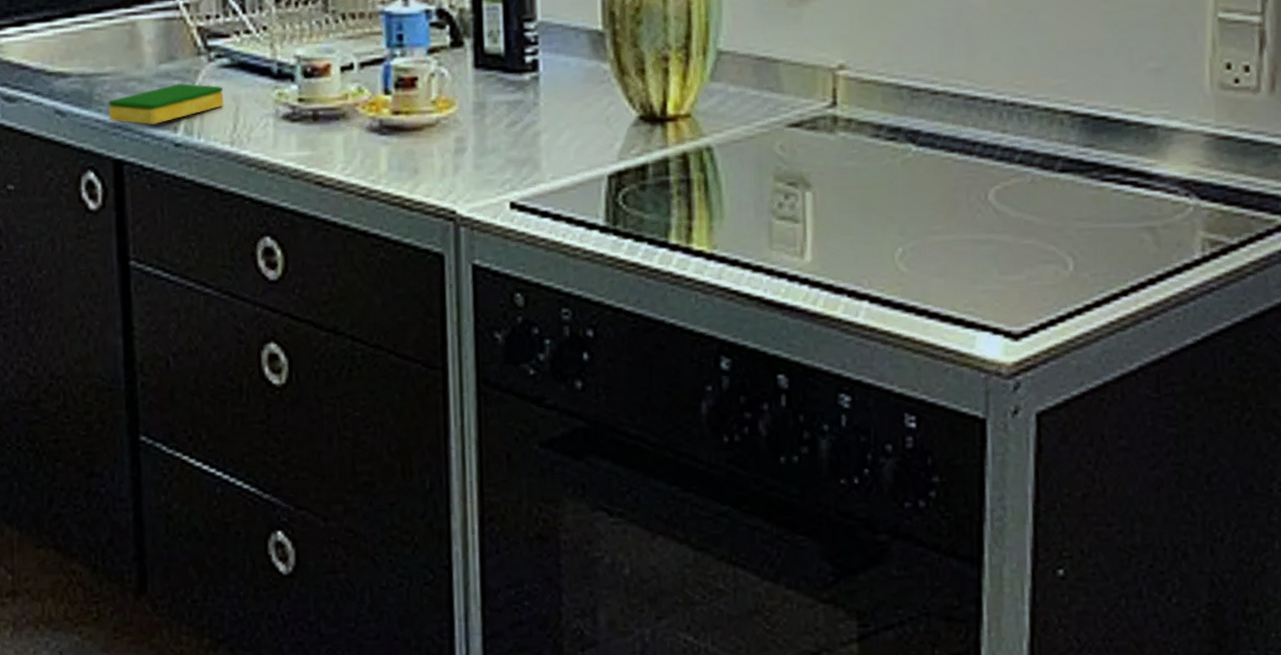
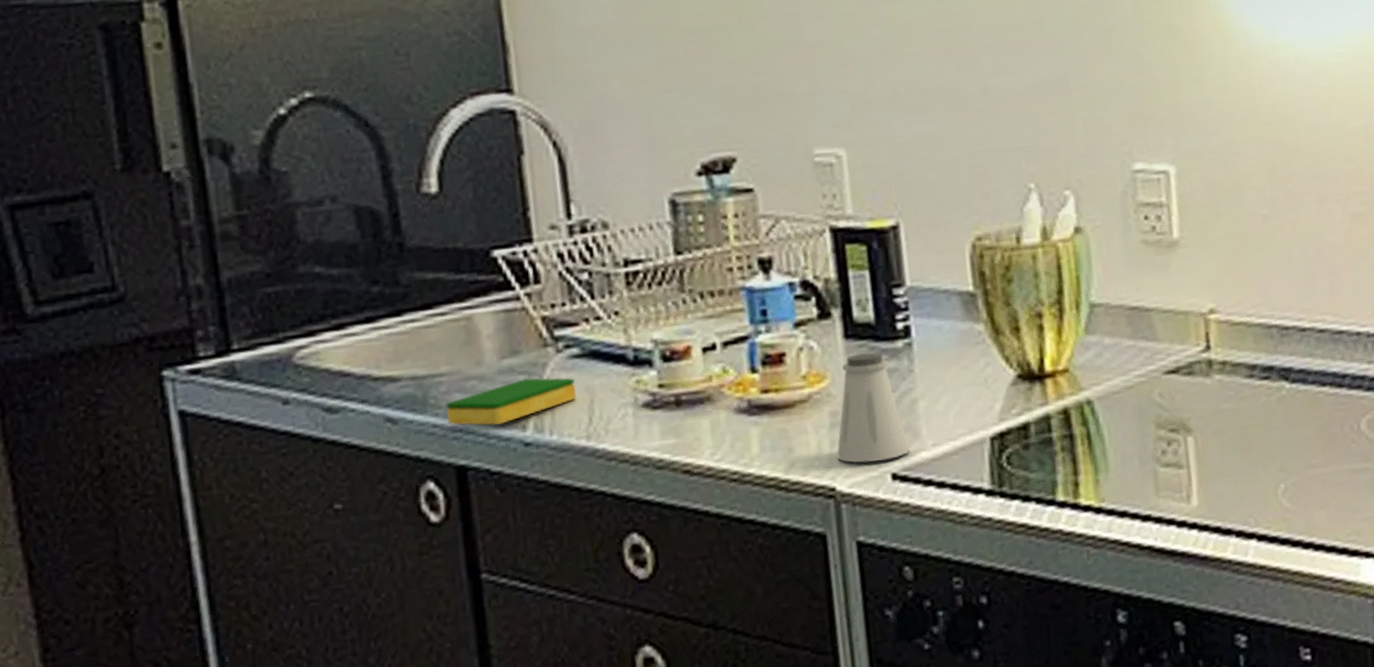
saltshaker: none [459,82,530,189] -> present [836,352,910,463]

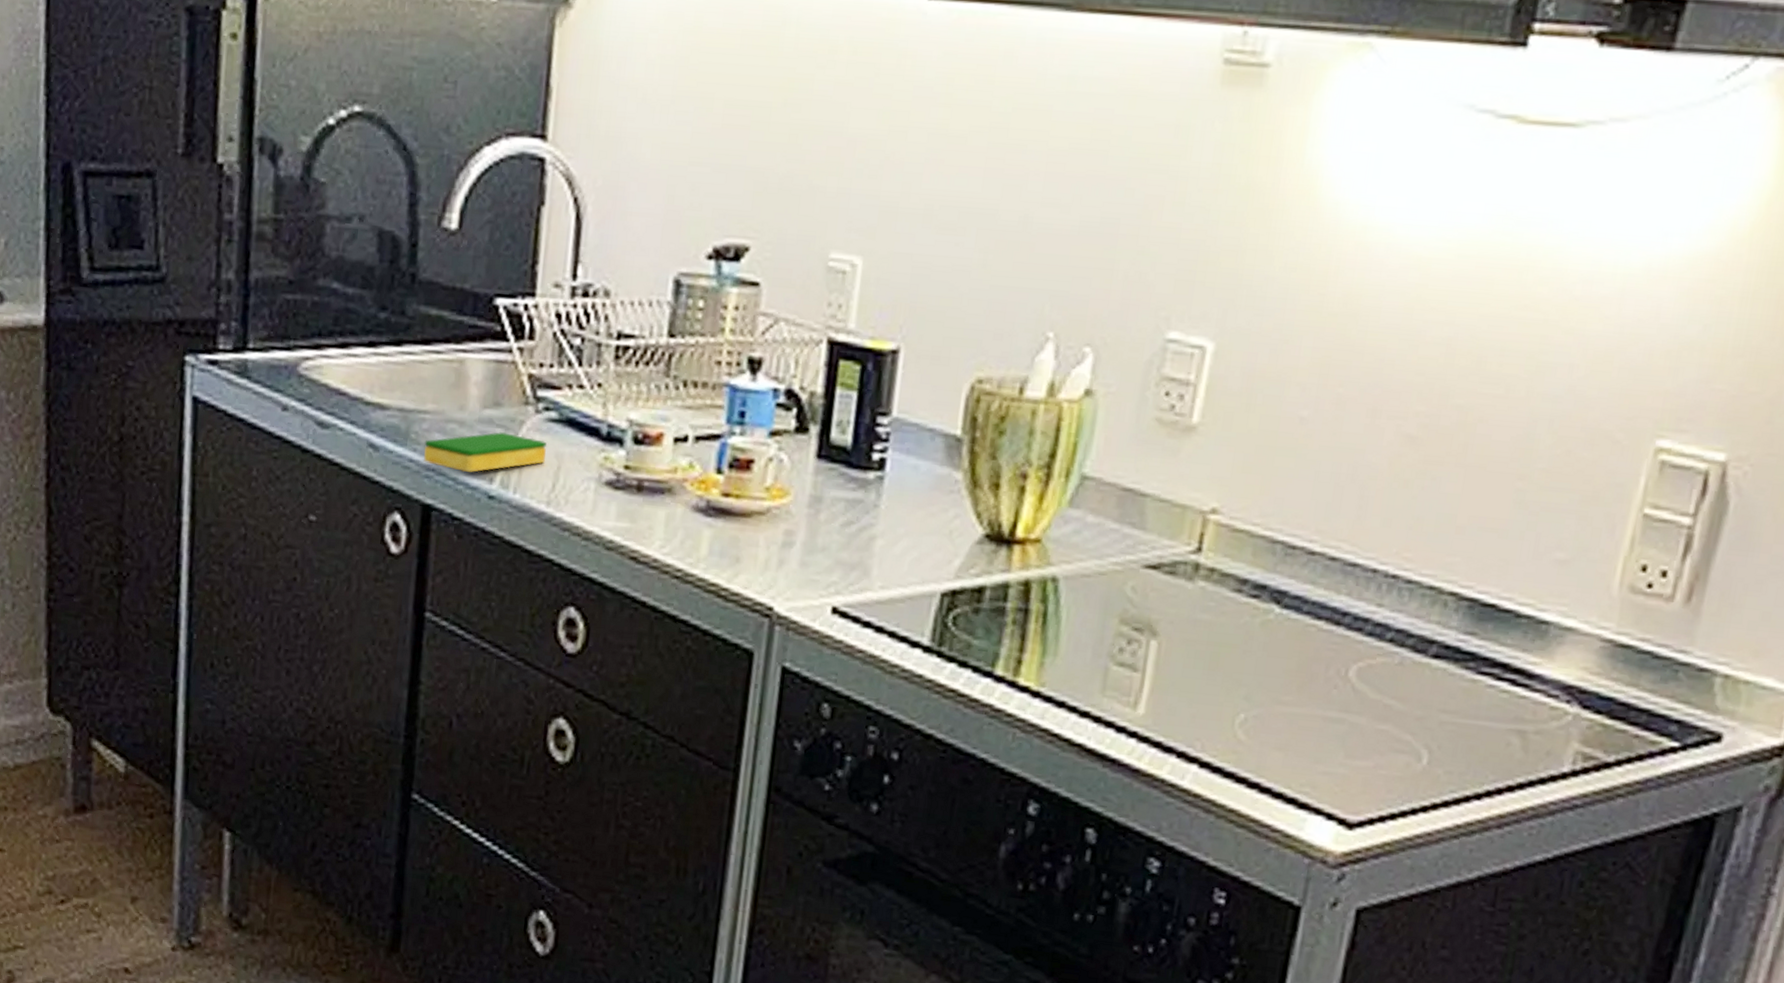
saltshaker: present [836,352,910,463] -> none [781,476,858,592]

